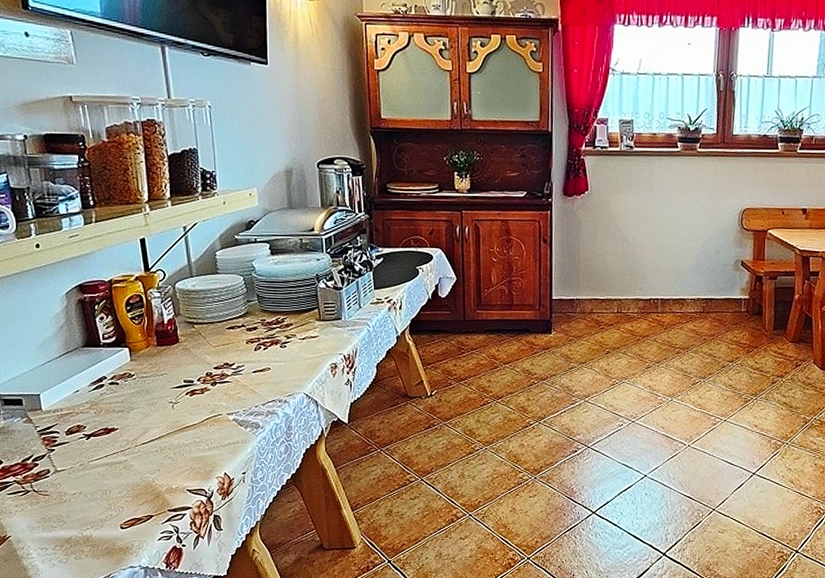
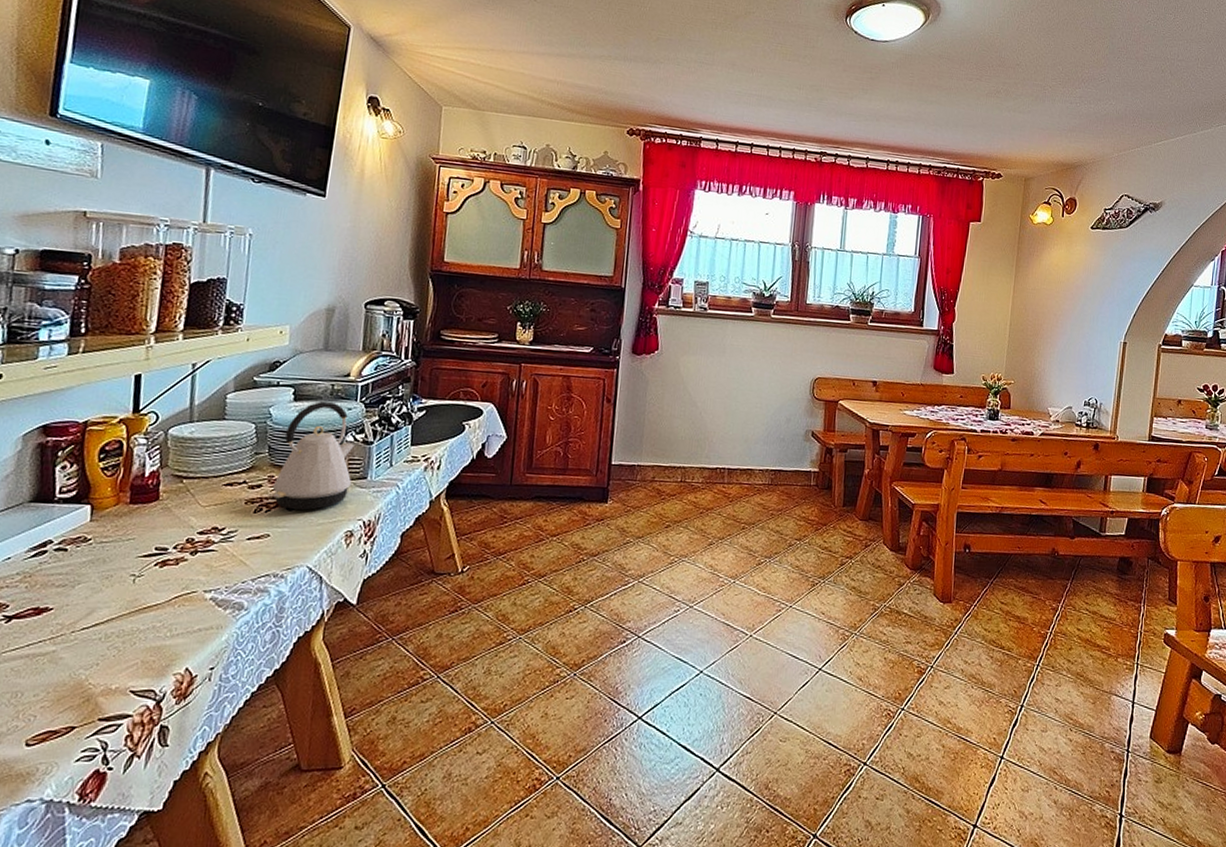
kettle: none [267,253,330,347] -> present [272,401,354,510]

